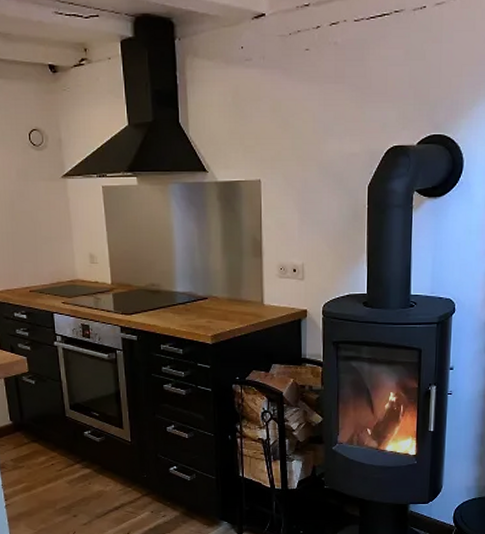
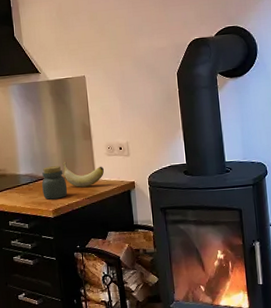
jar: none [201,285,230,323] -> present [42,166,68,200]
banana: none [226,281,273,312] -> present [62,162,104,187]

